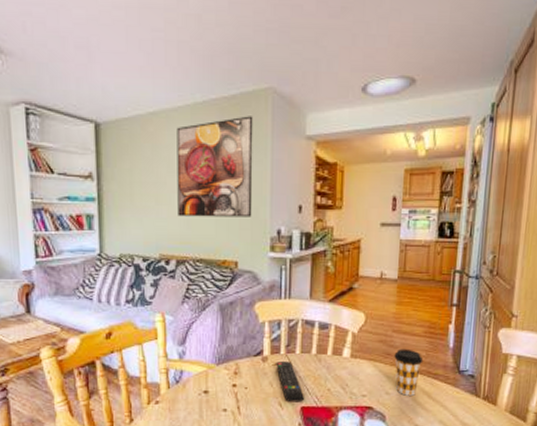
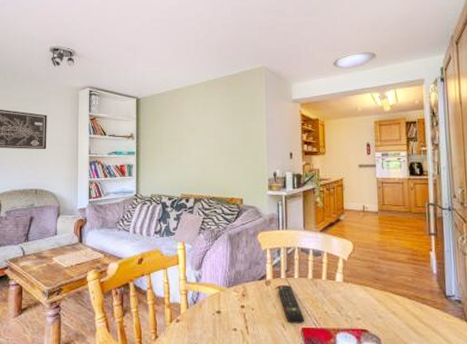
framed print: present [176,116,253,217] -> none [195,87,253,164]
coffee cup: present [394,349,424,396] -> none [382,274,410,320]

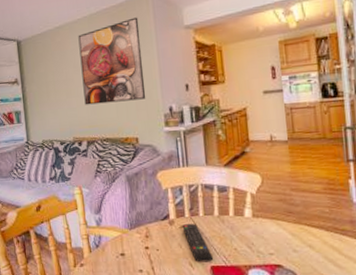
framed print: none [195,87,253,164] -> present [78,17,146,105]

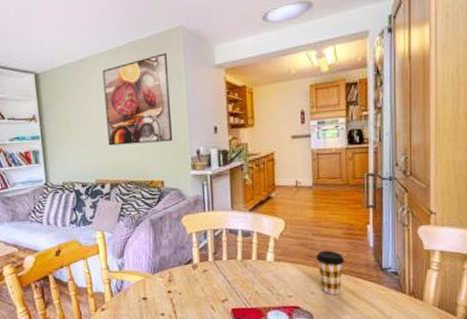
remote control: present [182,224,214,262] -> none [205,268,235,305]
coffee cup: none [296,206,328,253] -> present [316,250,345,295]

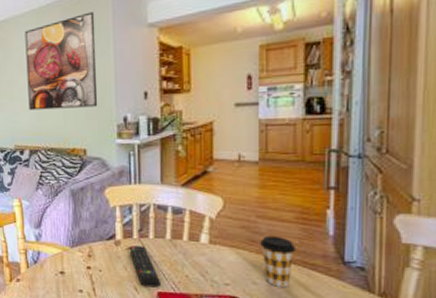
remote control: none [205,268,235,305] -> present [129,246,162,288]

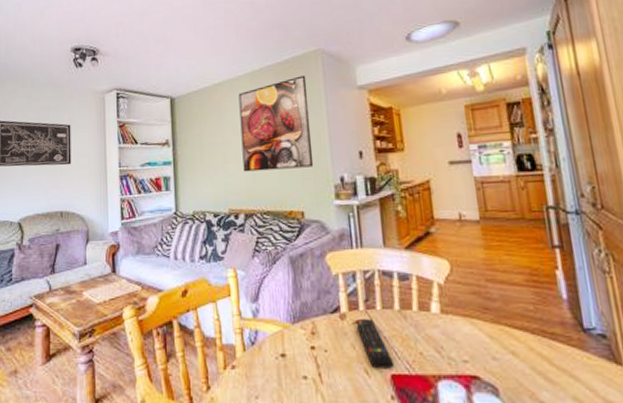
coffee cup: present [260,235,297,287] -> none [493,301,533,362]

